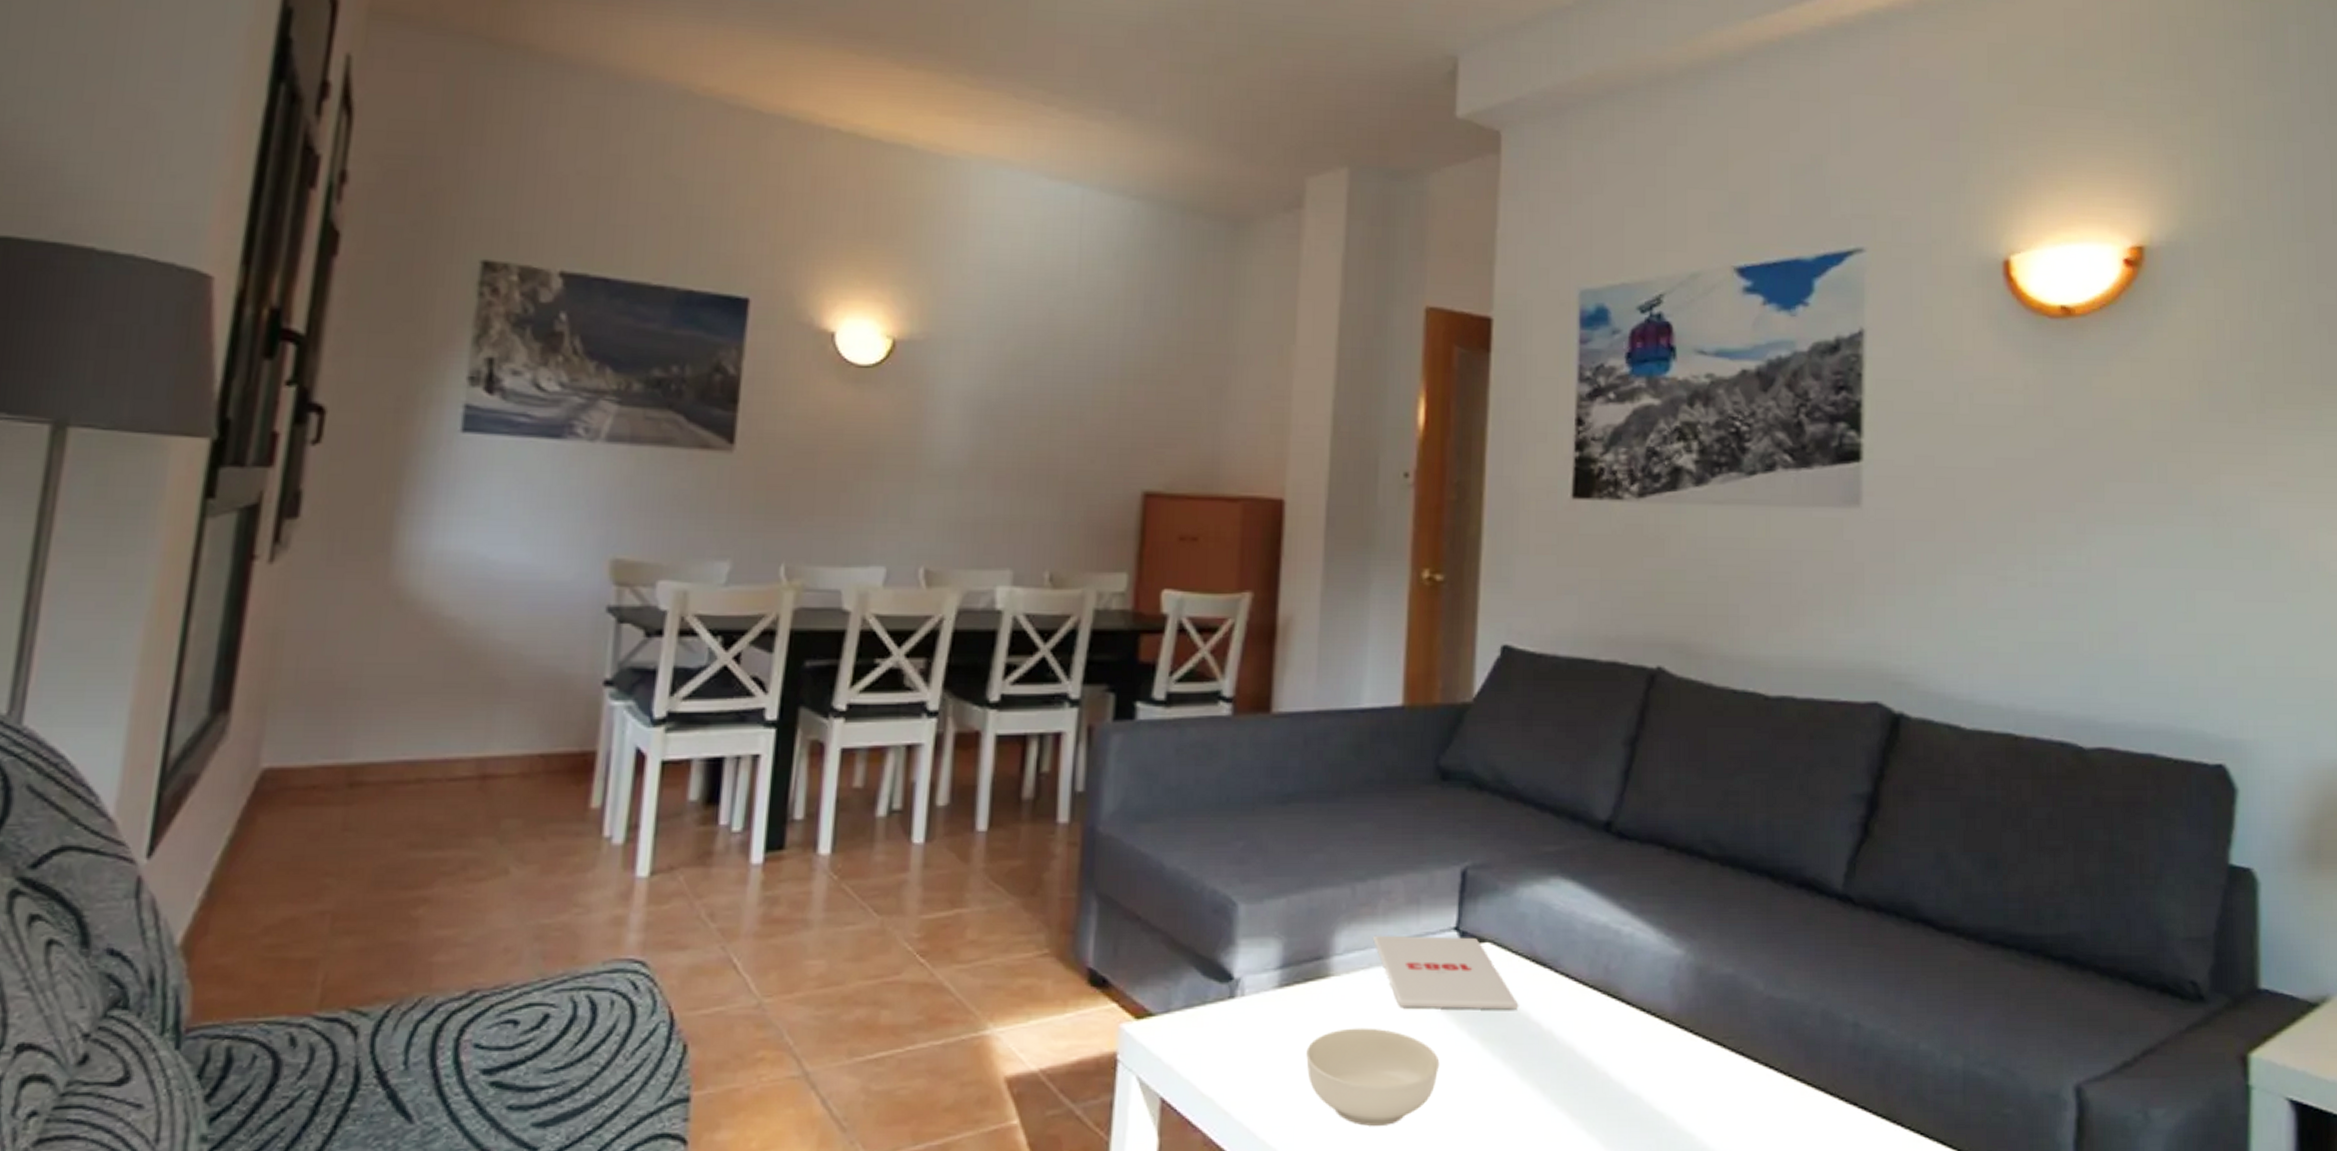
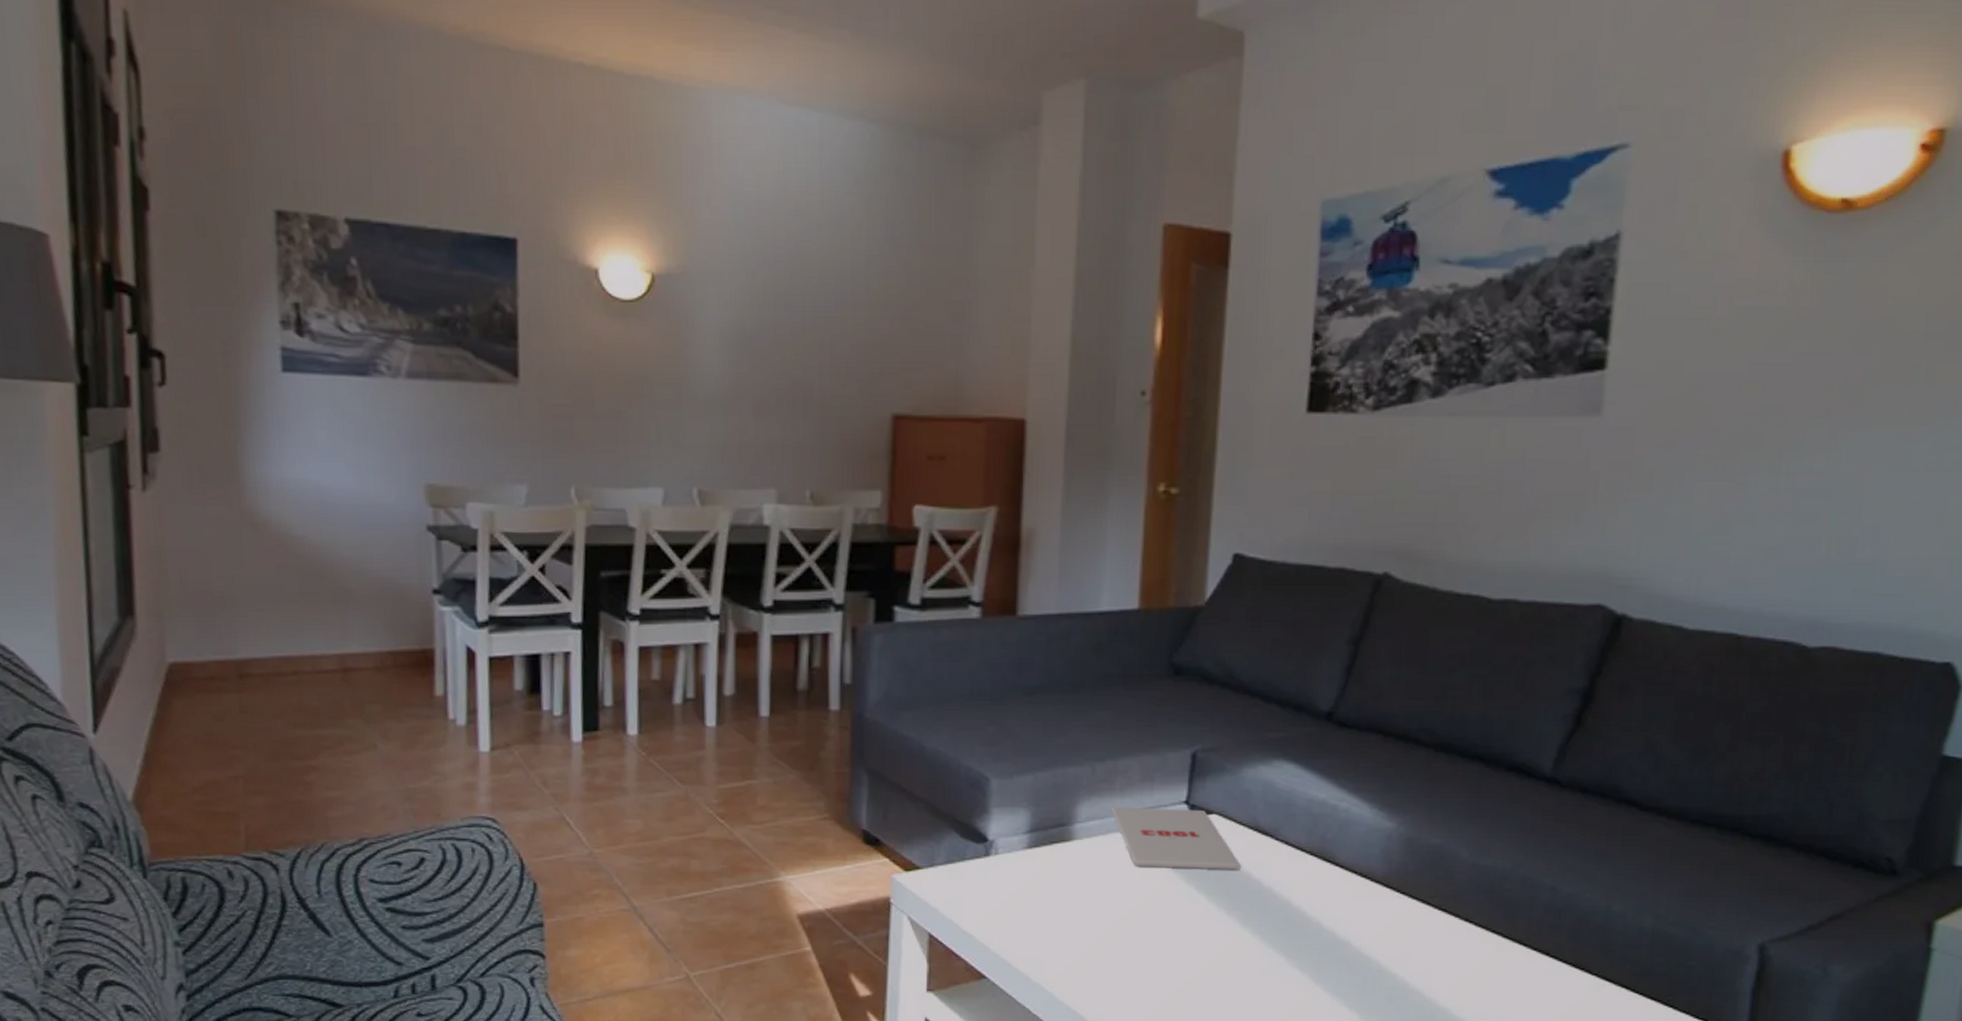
bowl: present [1306,1027,1440,1126] -> none [1053,882,1170,960]

